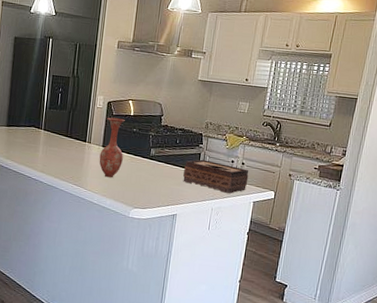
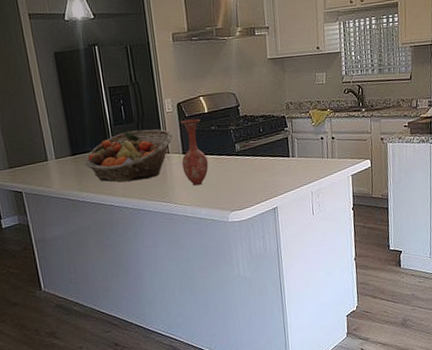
fruit basket: none [16,116,98,162] -> present [84,129,173,183]
tissue box: present [183,159,249,194] -> none [274,142,342,174]

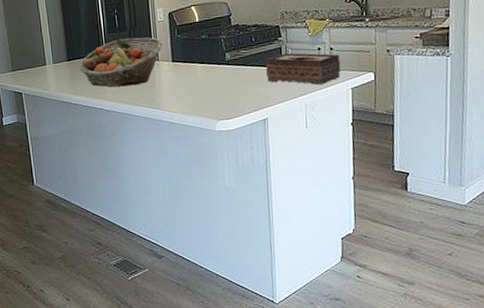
vase: present [180,118,209,186] -> none [171,27,197,94]
tissue box: none [274,142,342,174] -> present [266,53,341,86]

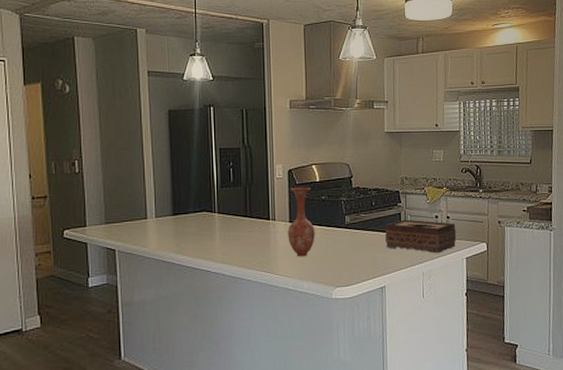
fruit basket: present [79,37,164,88] -> none [186,194,281,248]
vase: none [171,27,197,94] -> present [287,187,315,257]

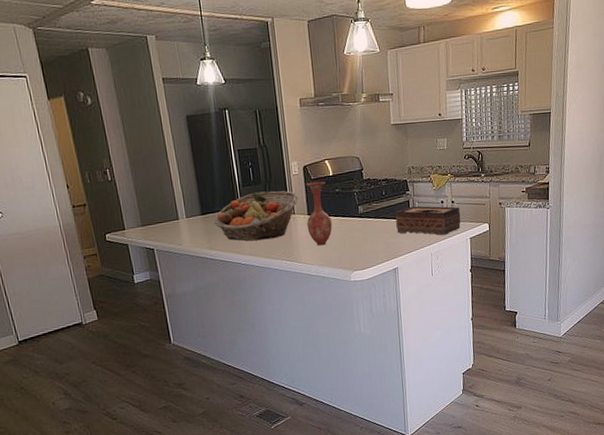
fruit basket: none [186,194,281,248] -> present [214,190,299,242]

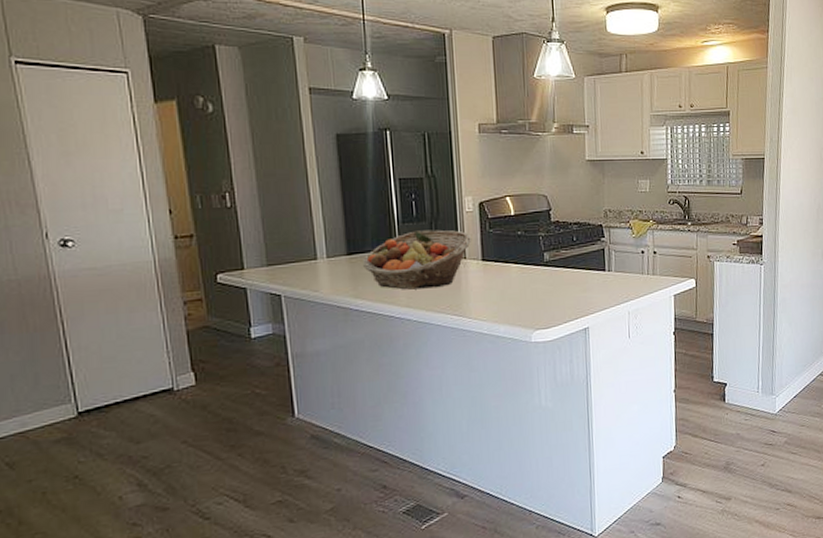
vase: present [306,181,332,246] -> none [480,221,511,299]
tissue box: present [395,206,461,236] -> none [588,255,664,292]

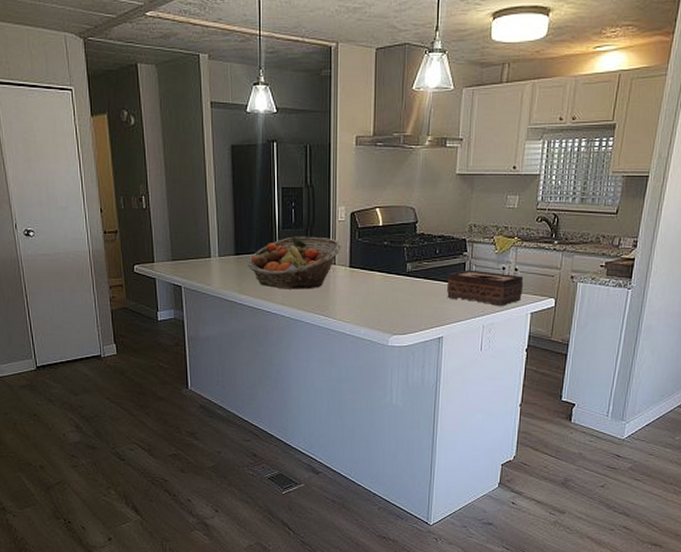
tissue box: none [588,255,664,292] -> present [447,270,524,307]

